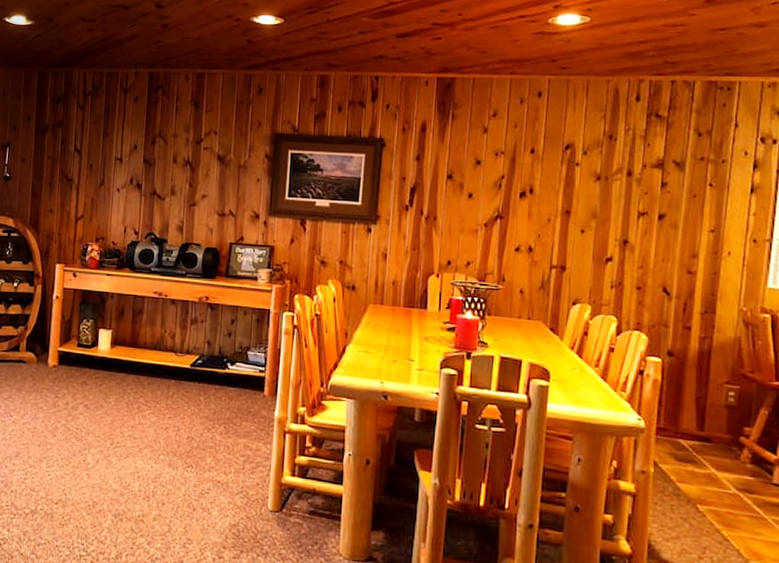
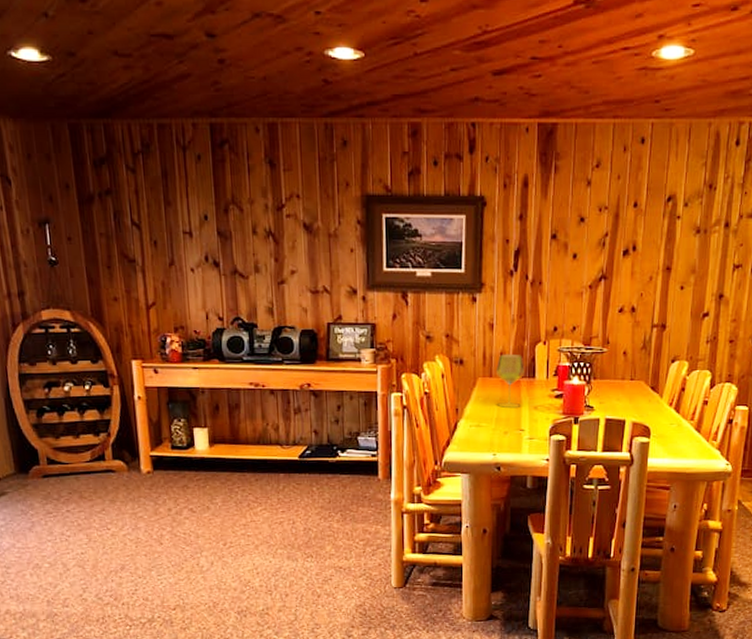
wine glass: none [387,283,416,338] -> present [495,353,524,409]

